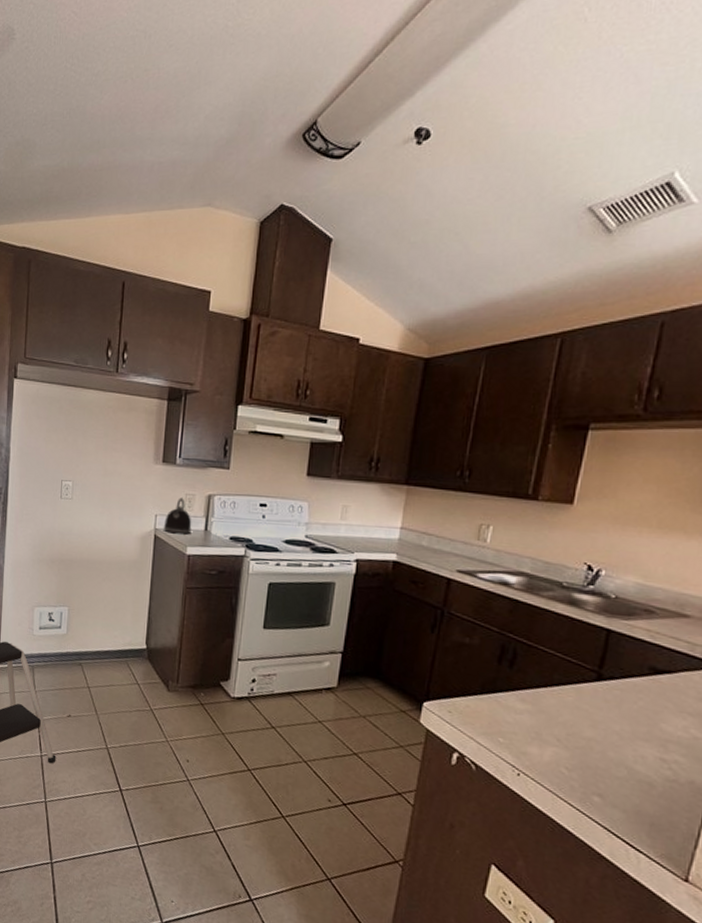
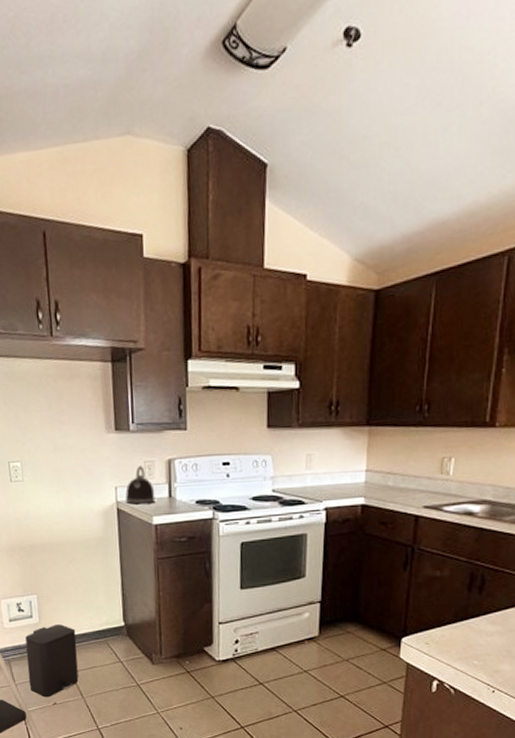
pedal bin: none [48,638,99,709] -> present [25,624,79,698]

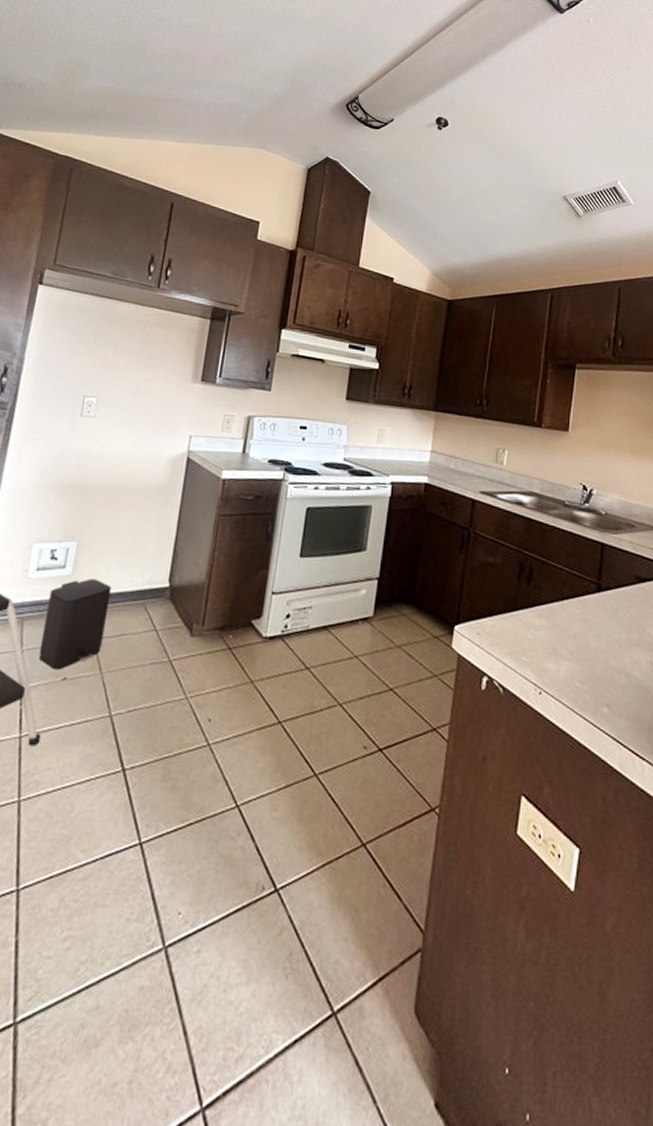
kettle: present [125,466,156,505] -> none [197,418,229,457]

